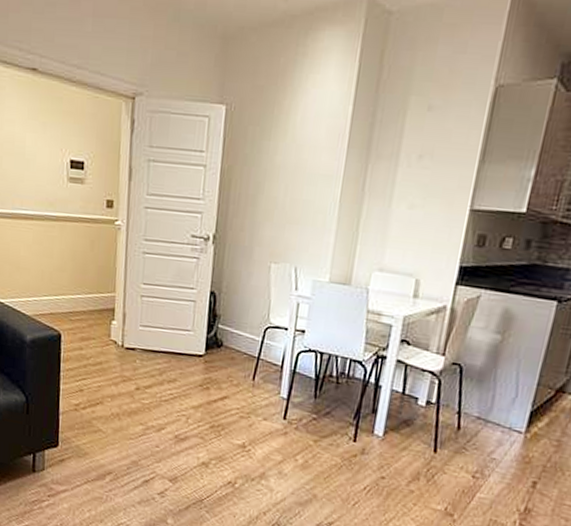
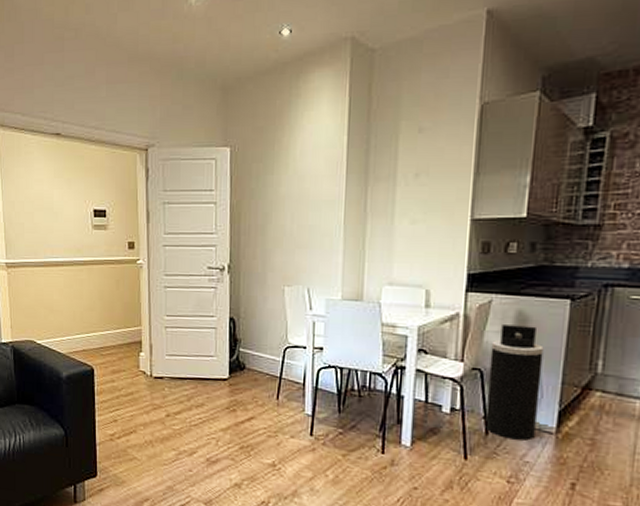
trash can: none [458,321,525,438] -> present [485,325,544,441]

